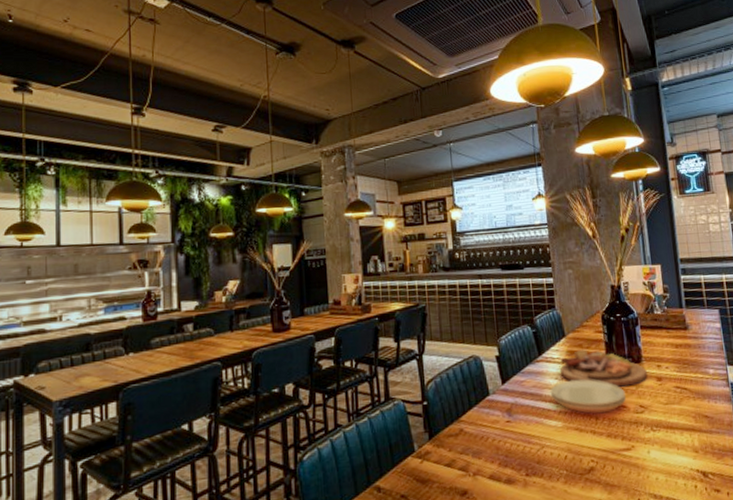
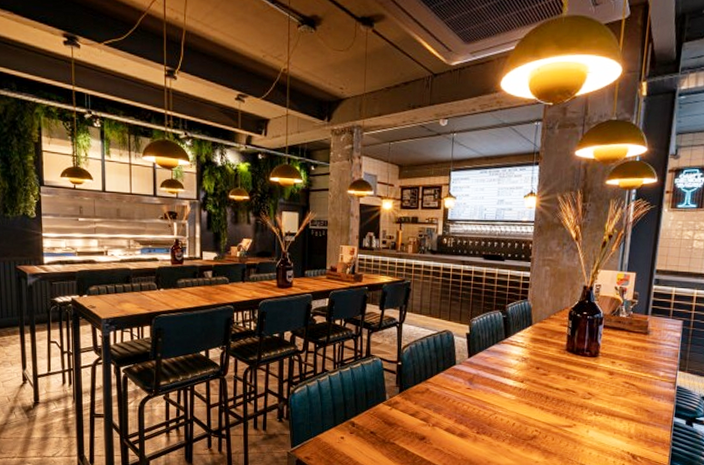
plate: present [550,379,626,414] -> none [509,363,577,394]
food platter: present [560,349,647,387] -> none [522,339,601,375]

